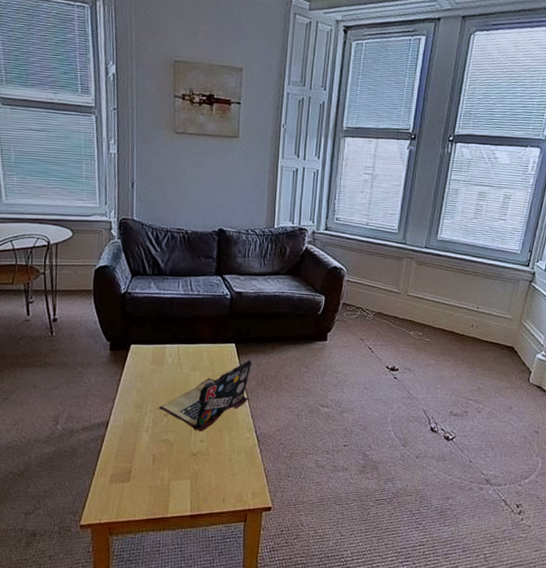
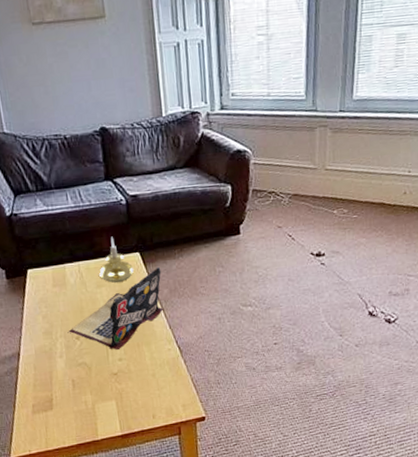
candle holder: none [196,326,228,368] -> present [99,236,134,283]

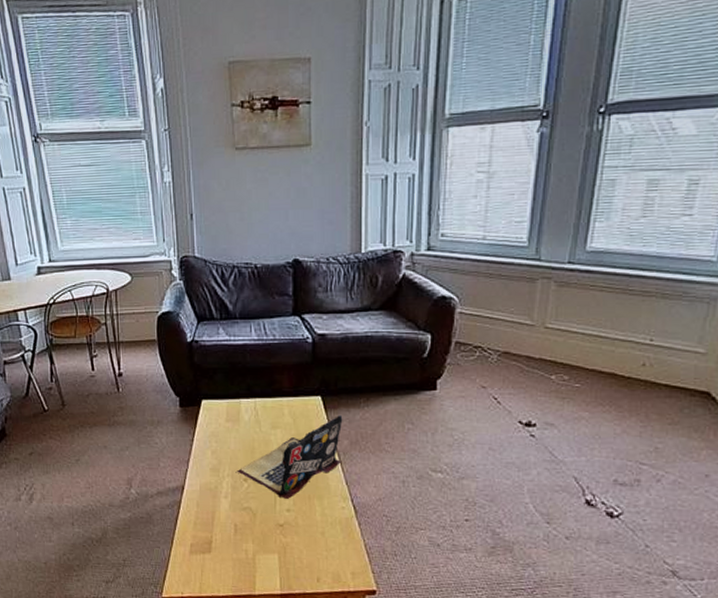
candle holder: present [99,236,134,283] -> none [276,375,314,426]

